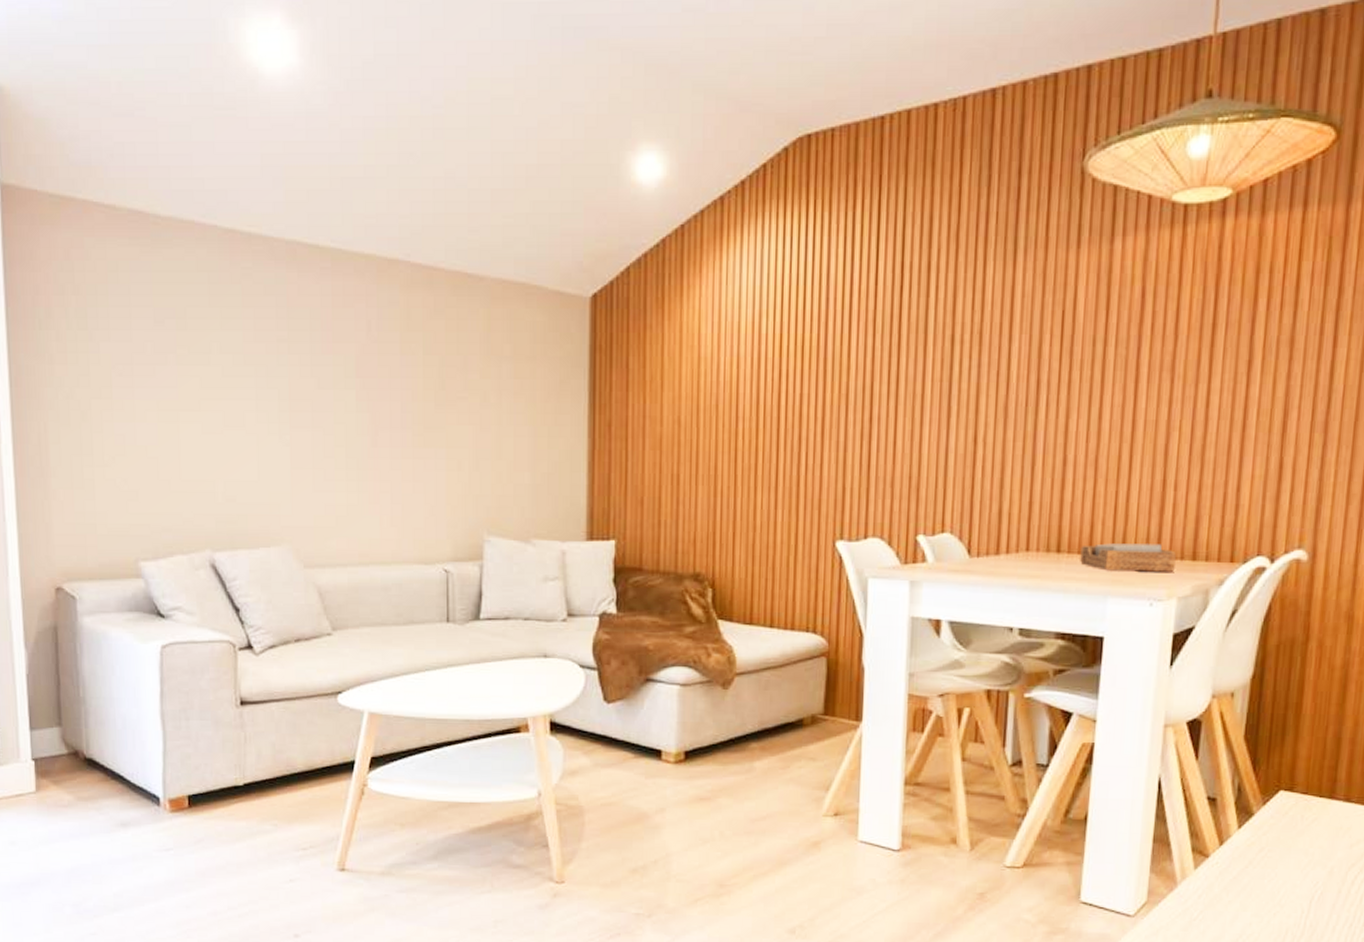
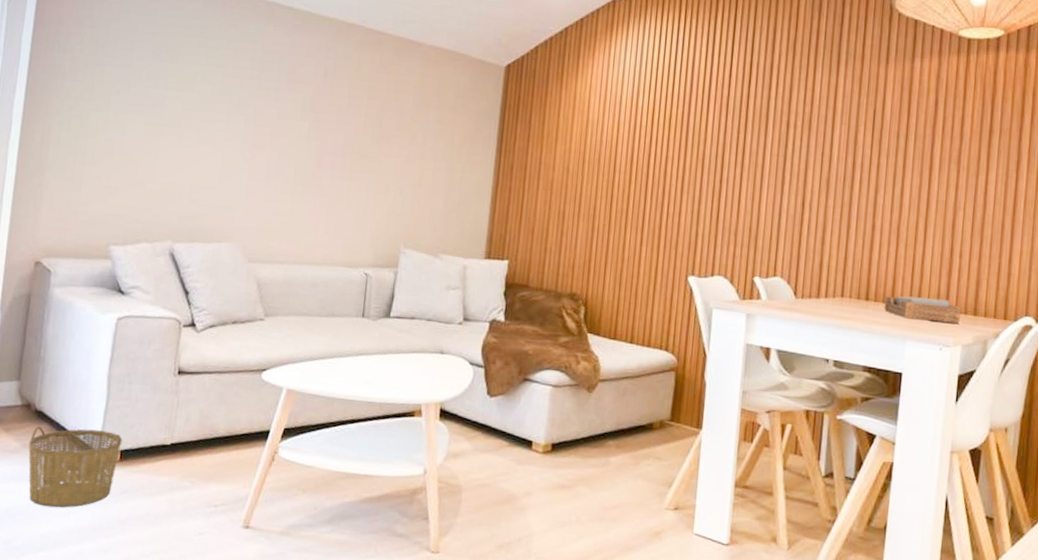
basket: none [83,775,188,863] -> present [28,426,122,507]

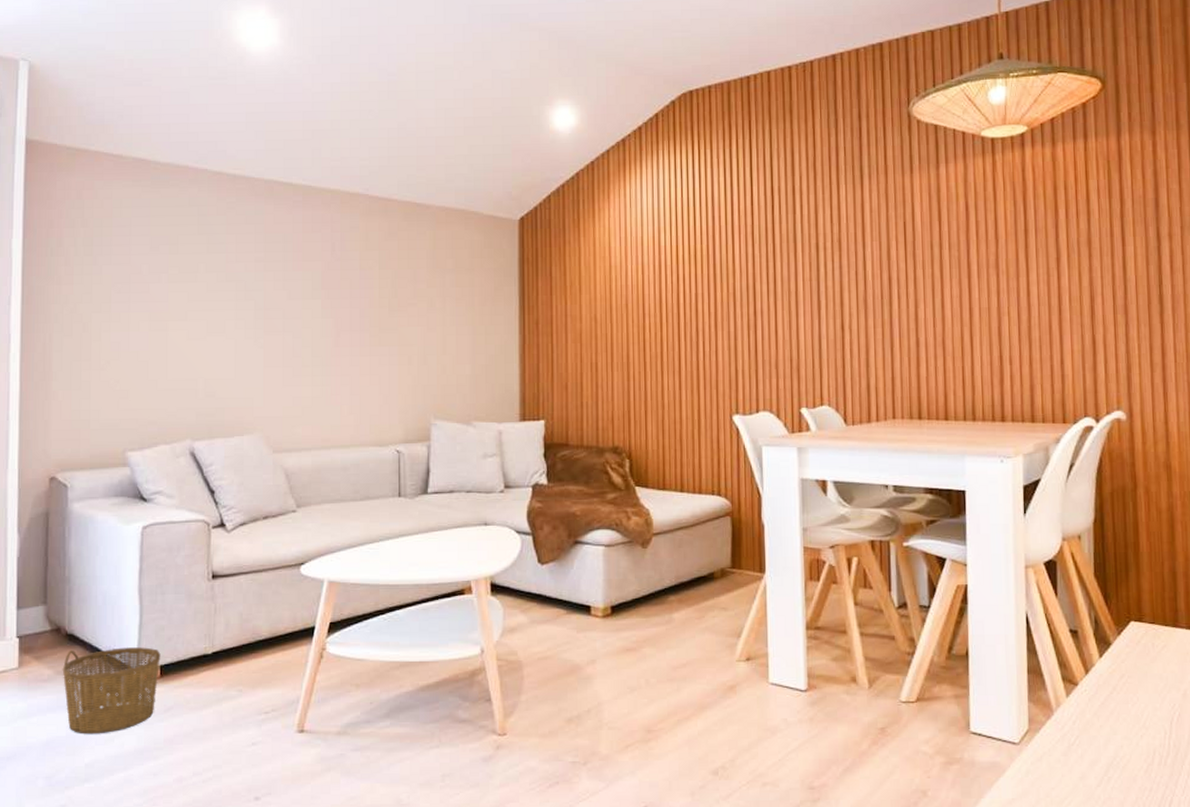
napkin holder: present [884,296,961,324] -> none [938,410,1018,434]

